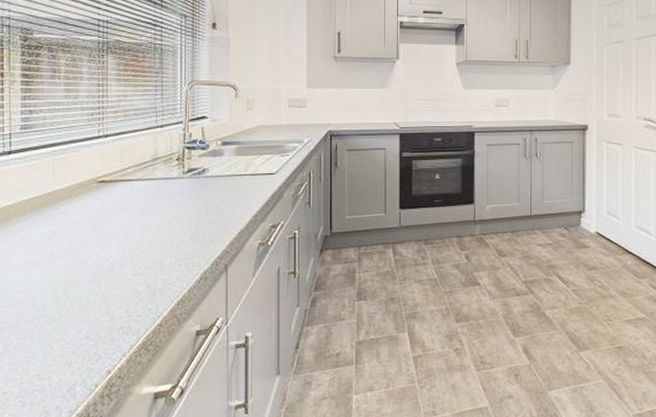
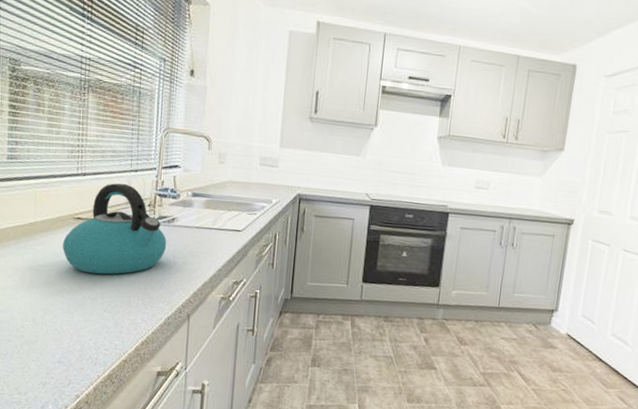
kettle: none [85,140,199,237] -> present [62,183,167,275]

